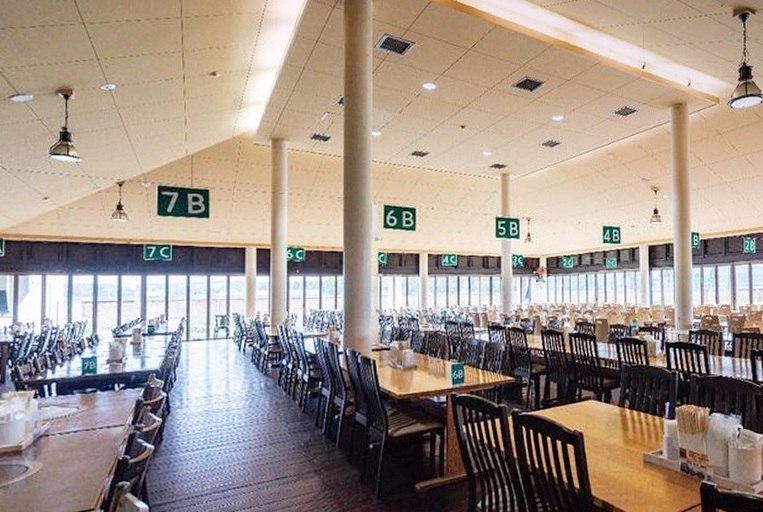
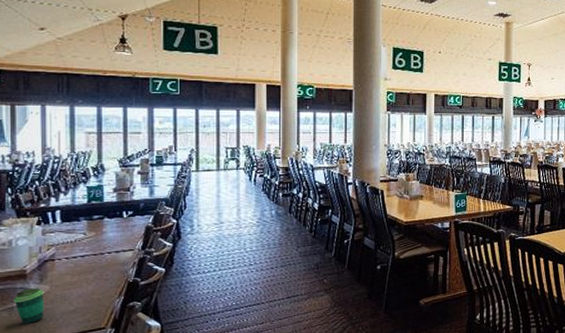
cup: none [9,465,37,504] -> present [13,288,44,324]

